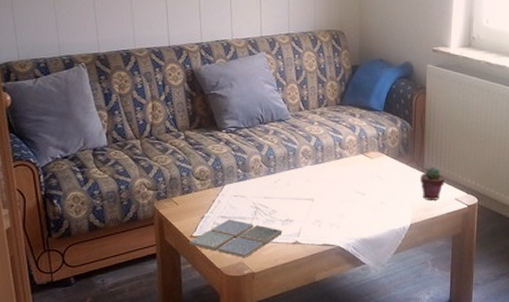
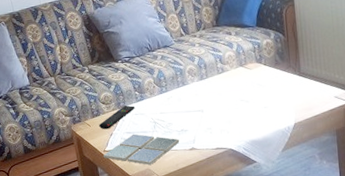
remote control: none [188,184,236,211] -> present [98,105,136,130]
potted succulent: present [420,167,445,200] -> none [298,70,323,101]

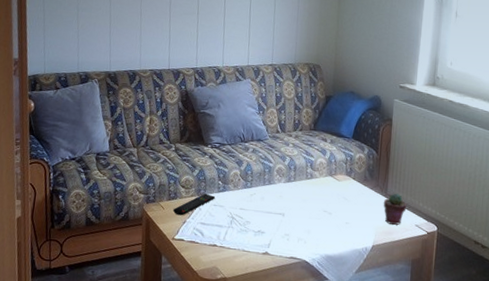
drink coaster: present [103,133,180,166] -> none [170,225,255,264]
potted succulent: none [298,70,323,101] -> present [383,193,407,225]

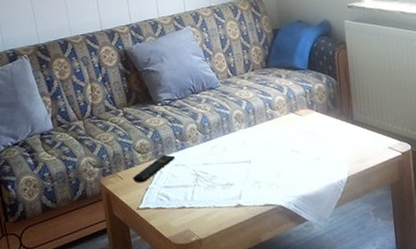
potted succulent: present [383,193,407,225] -> none [351,118,376,151]

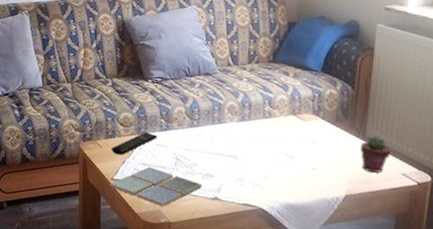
drink coaster: none [136,188,225,226] -> present [109,166,203,207]
potted succulent: none [351,118,376,151] -> present [360,136,392,173]

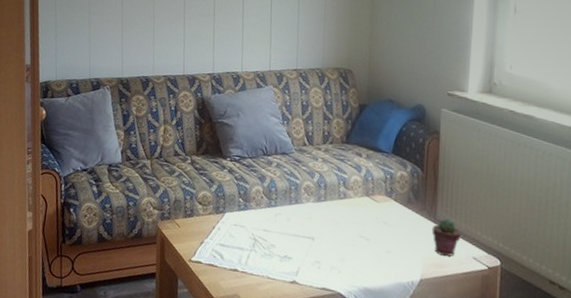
drink coaster: present [109,166,203,207] -> none [186,247,281,291]
remote control: present [111,132,158,155] -> none [189,211,236,236]

